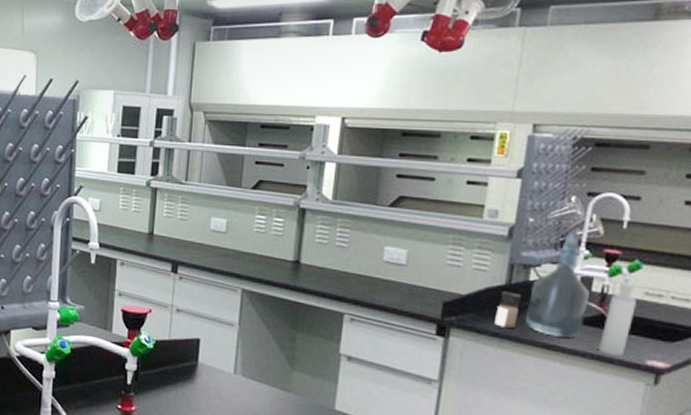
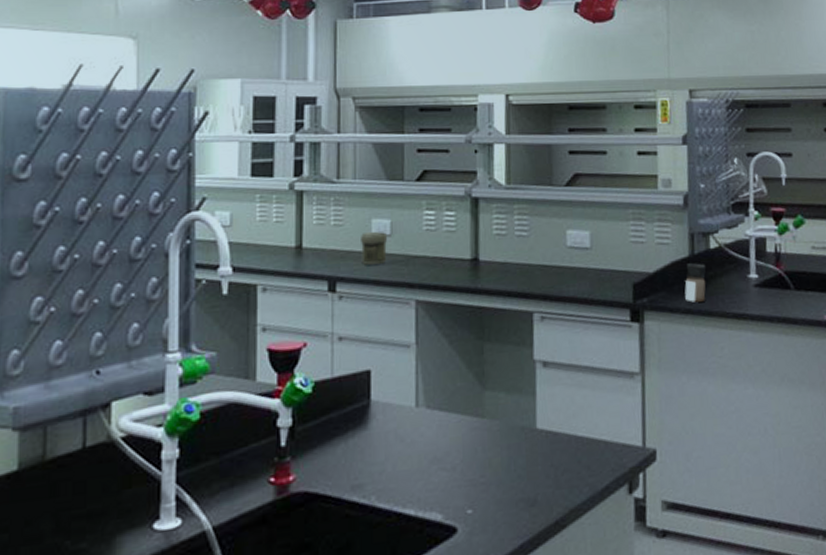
jar: none [200,228,222,255] -> present [361,232,387,265]
bottle: present [525,229,591,337] -> none [712,191,767,305]
spray bottle: present [599,281,636,356] -> none [782,238,807,316]

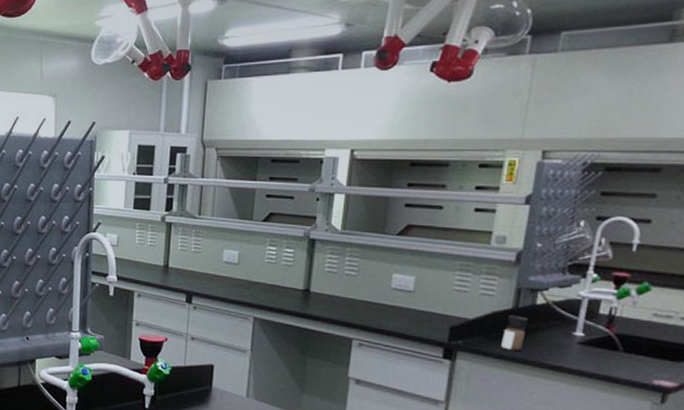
jar: present [361,232,387,265] -> none [213,260,235,286]

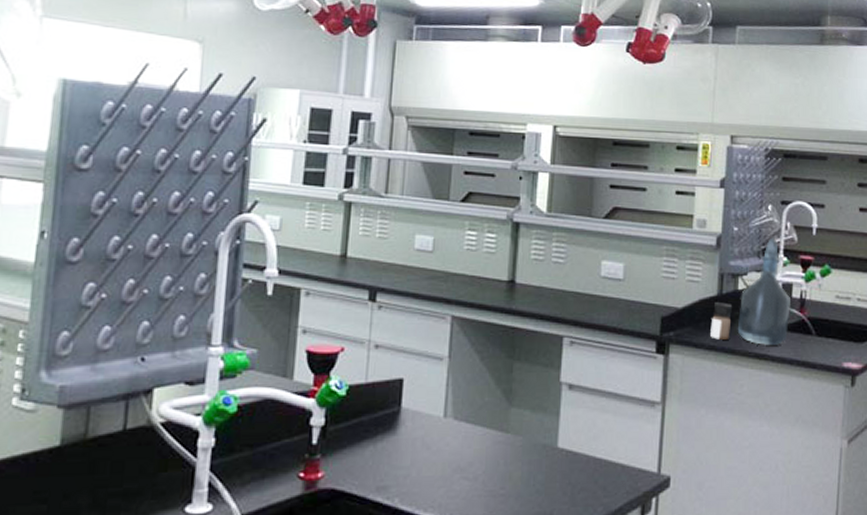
bottle: none [531,253,598,358] -> present [737,237,792,345]

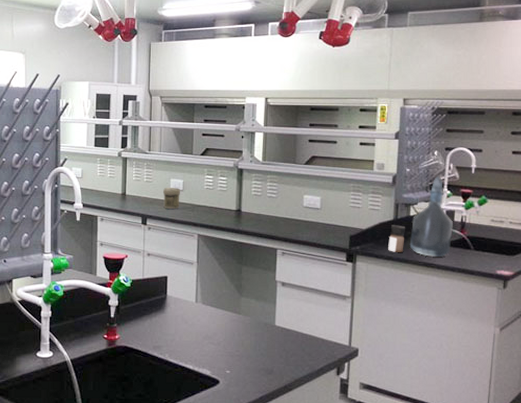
jar: none [402,247,429,278] -> present [163,188,180,209]

